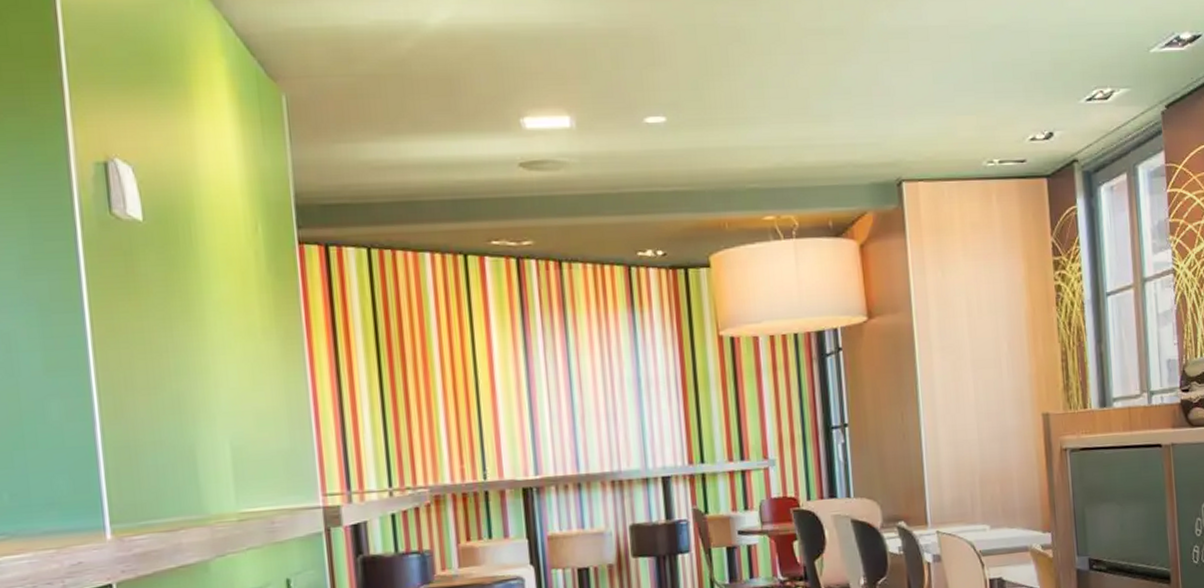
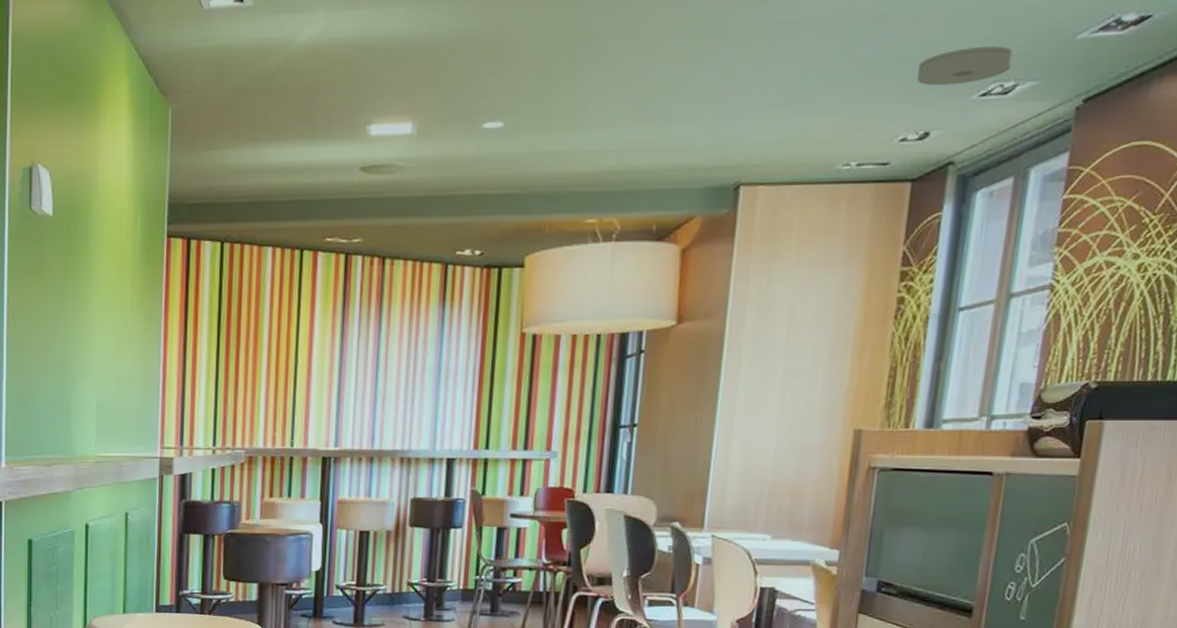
smoke detector: none [1033,57,1106,91] -> present [917,46,1014,86]

